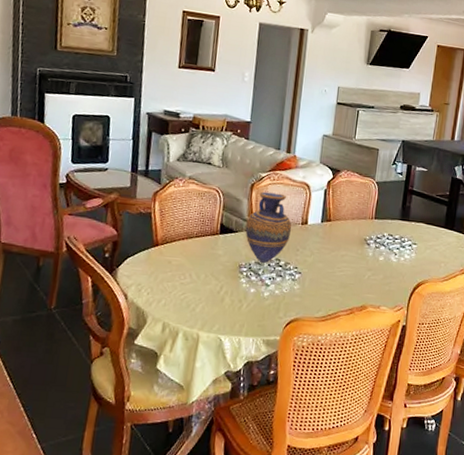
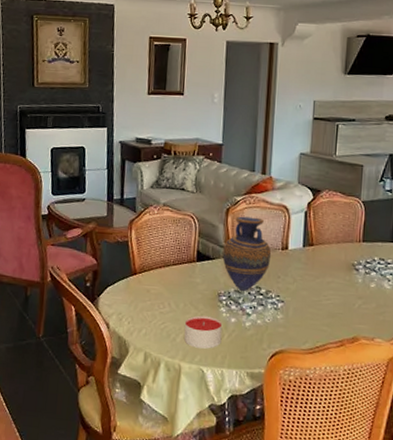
candle: none [203,286,242,318] -> present [184,315,223,349]

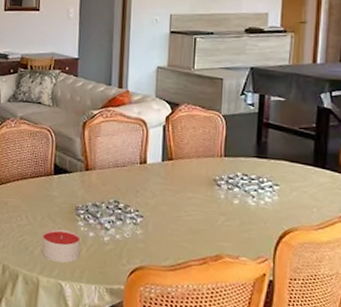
vase: present [222,216,272,292] -> none [80,129,130,206]

